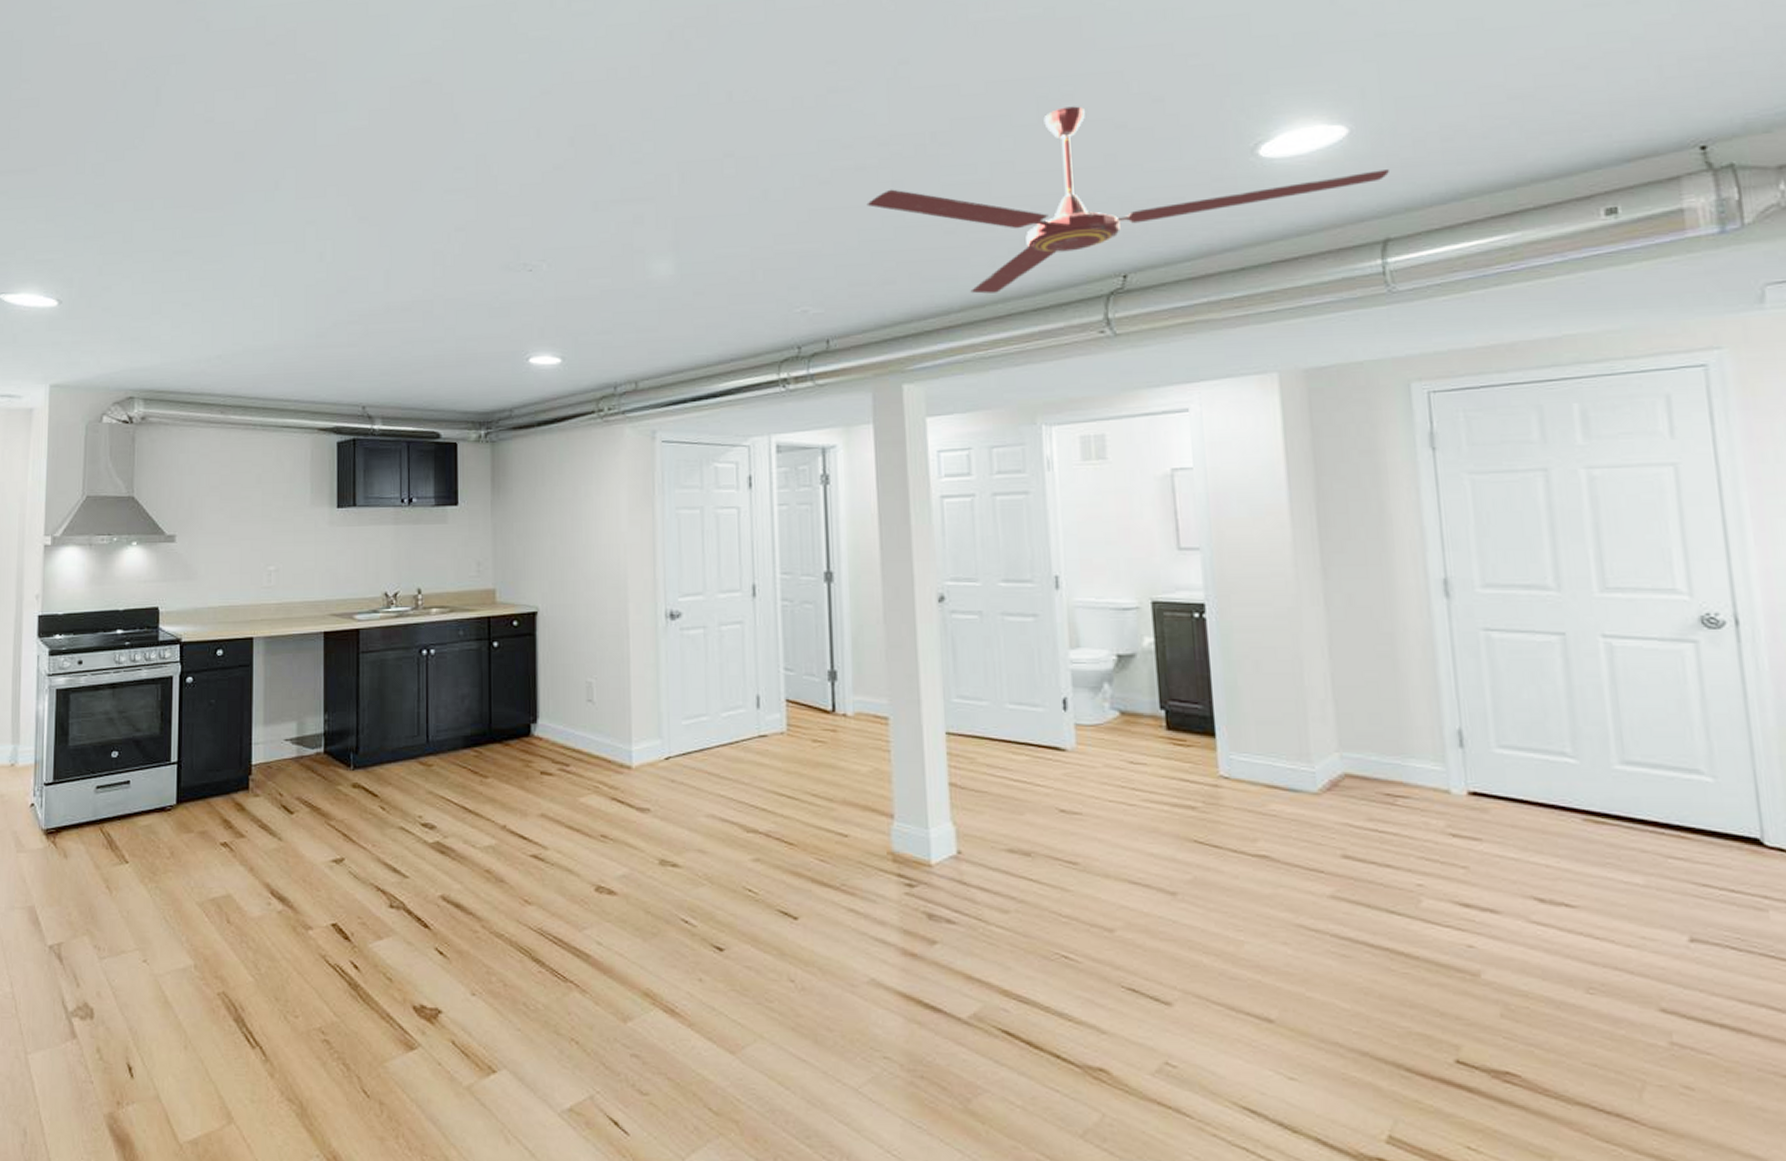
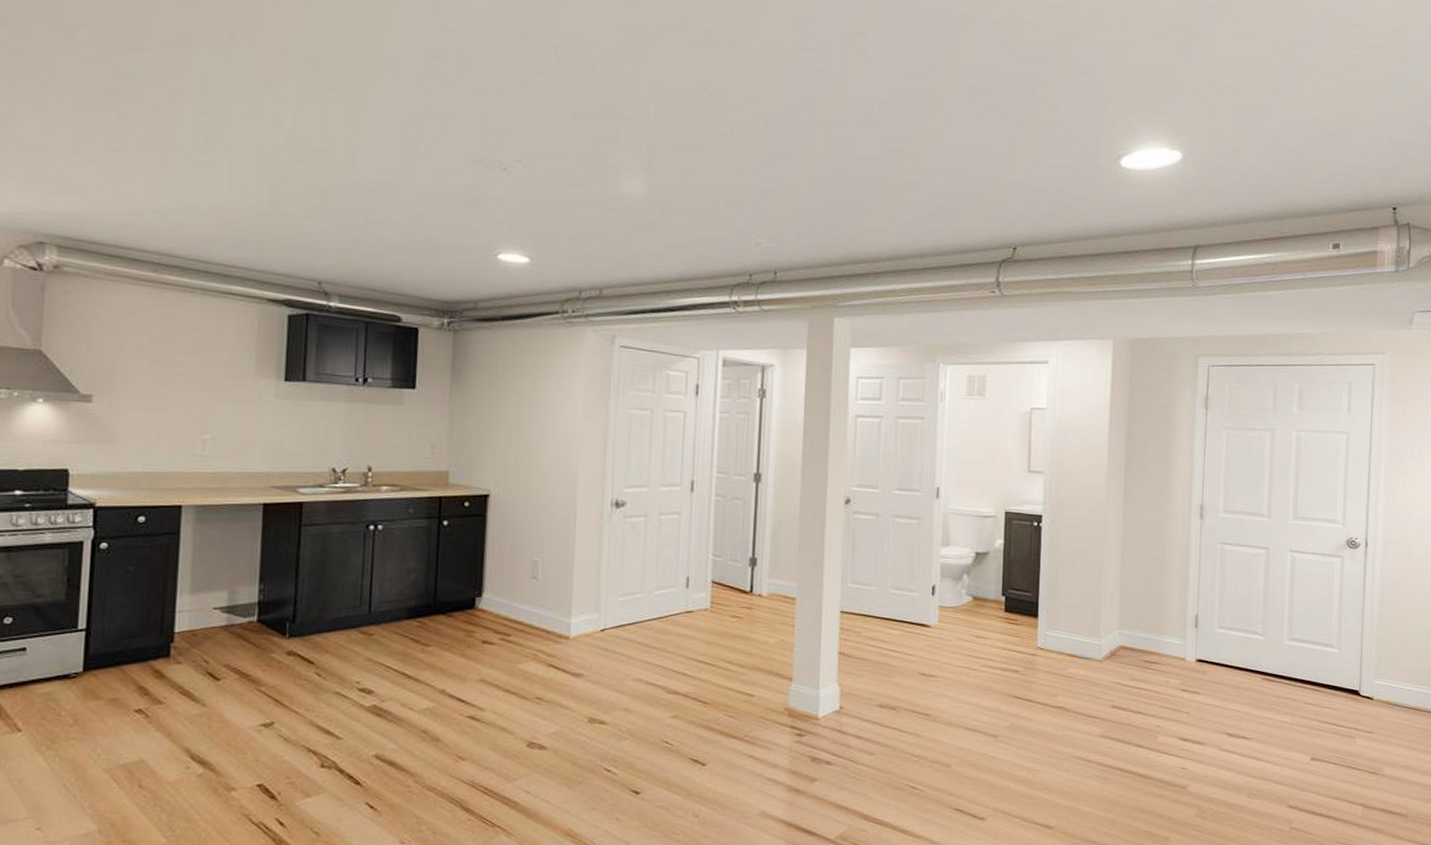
ceiling fan: present [867,106,1389,294] -> none [819,99,1205,249]

